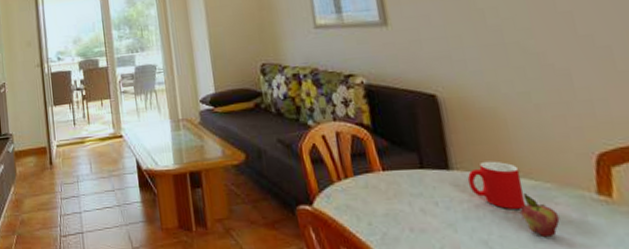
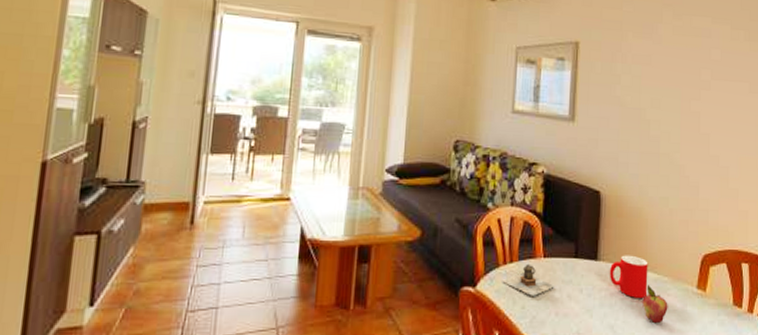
teapot: none [340,178,402,212] -> present [502,263,554,296]

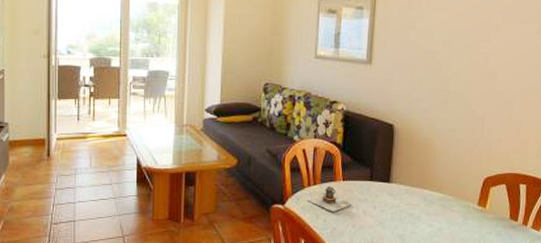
cup: present [609,255,648,298] -> none [400,178,435,213]
fruit: present [642,285,668,324] -> none [428,203,451,234]

